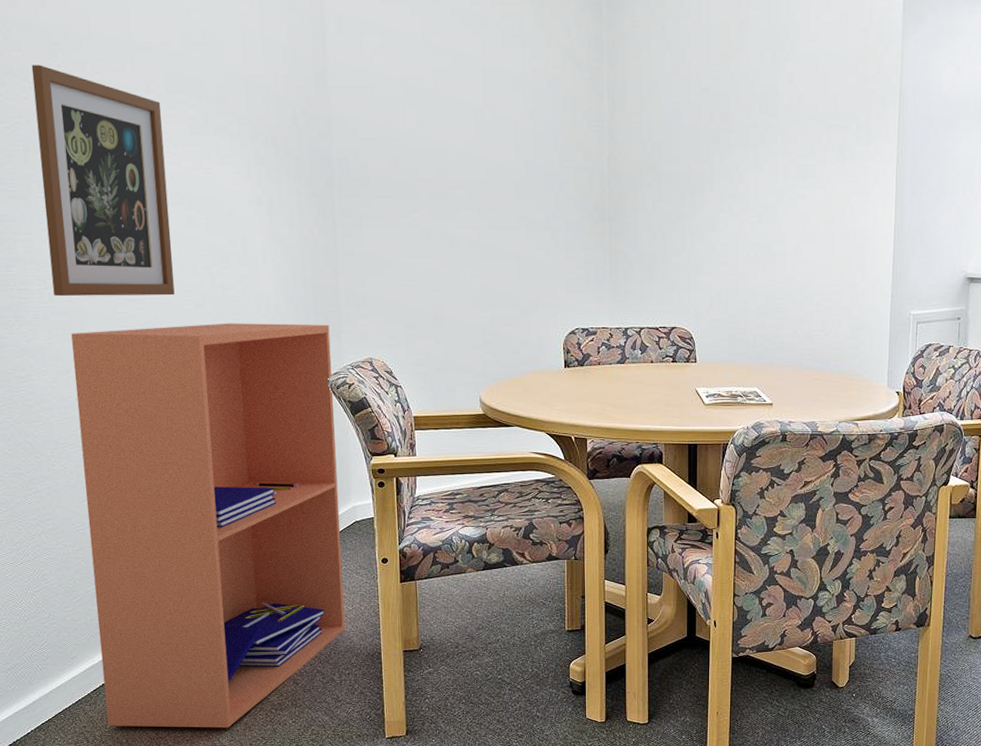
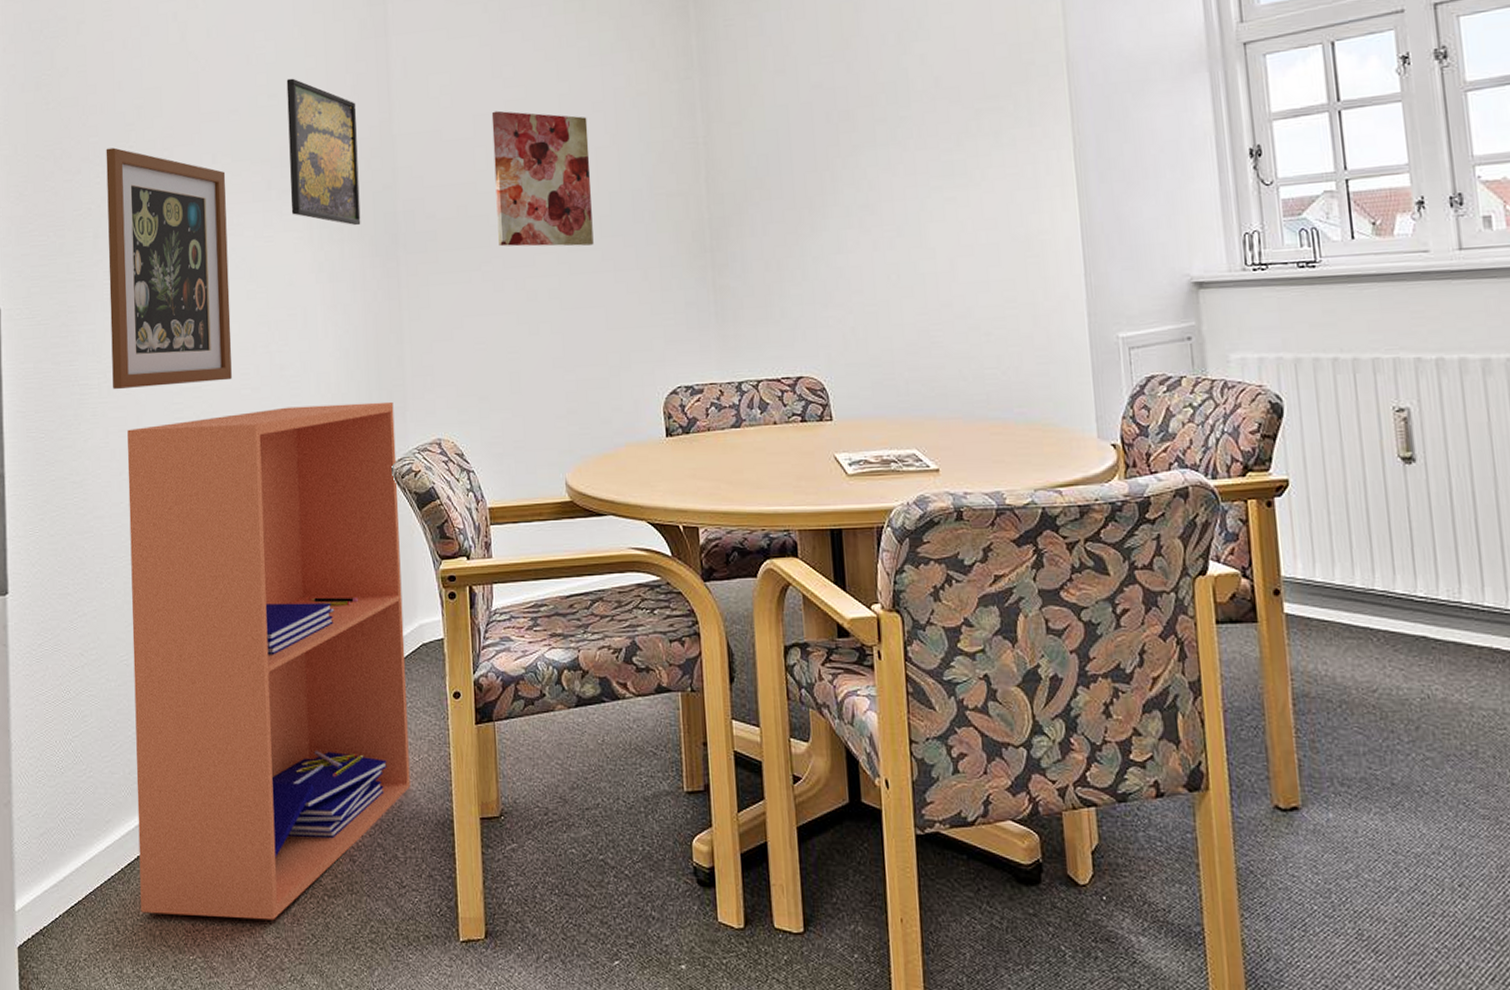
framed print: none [221,19,298,167] -> present [286,78,361,226]
wall art: none [421,76,510,205] -> present [491,110,594,247]

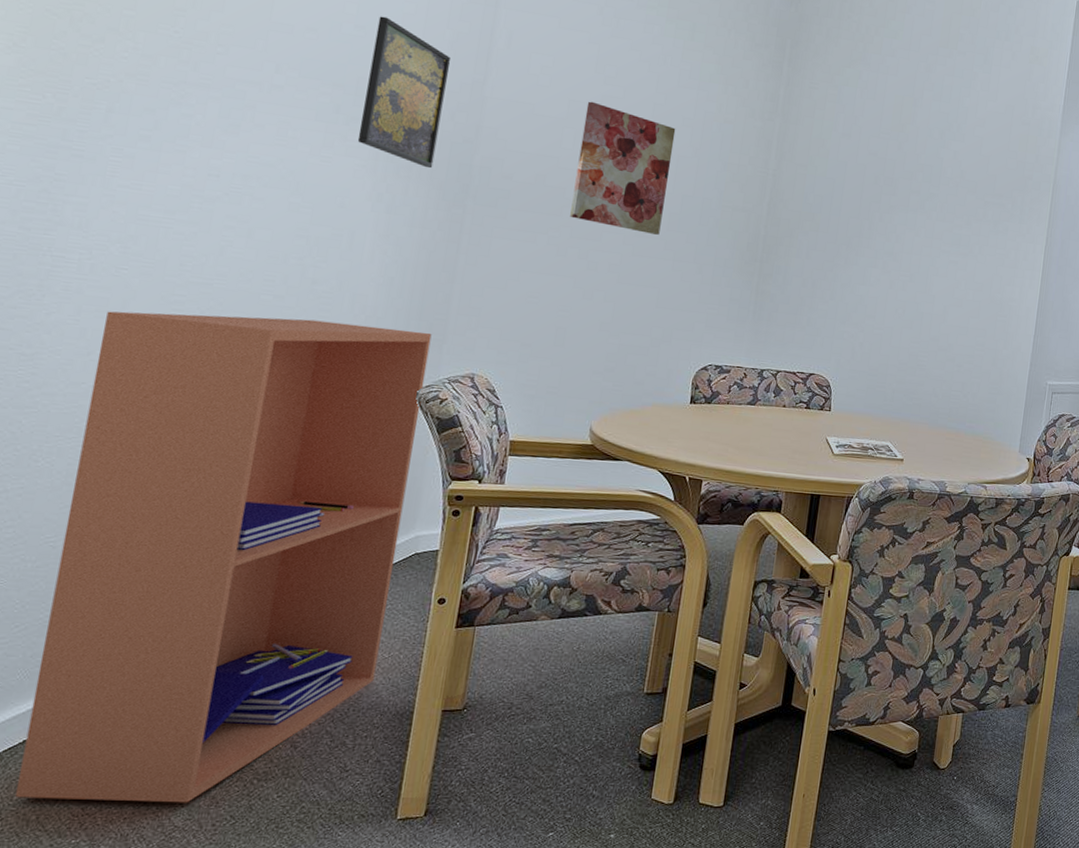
wall art: present [106,147,232,390] -> none [98,26,289,283]

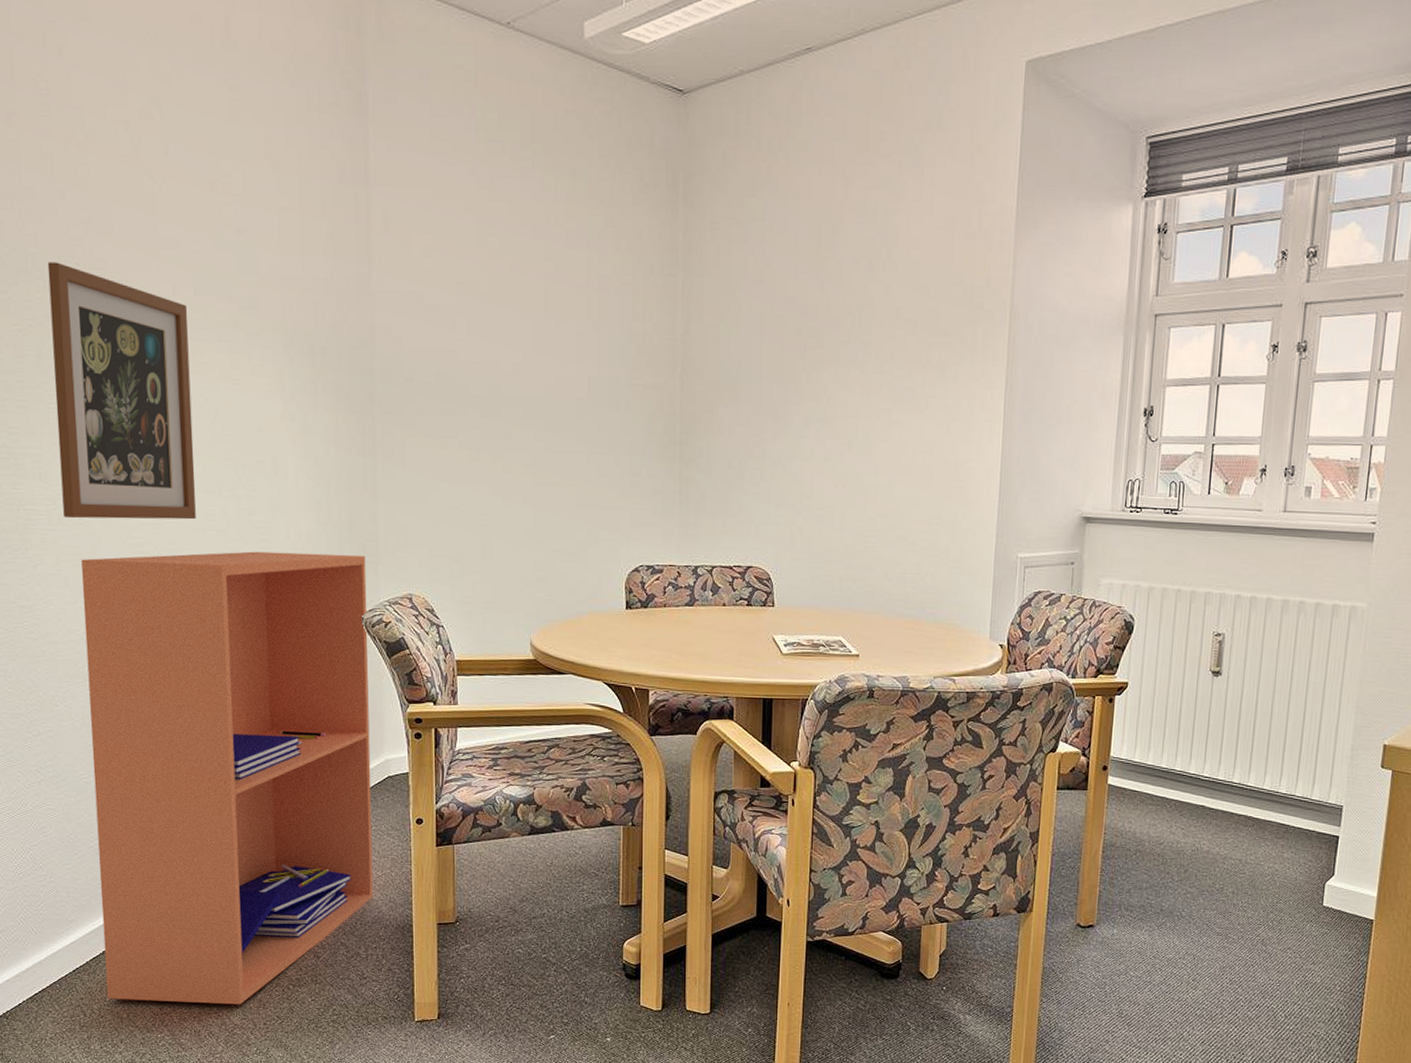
wall art: none [98,26,289,283] -> present [47,262,196,520]
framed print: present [357,16,451,169] -> none [256,215,336,379]
wall art: present [570,101,676,235] -> none [475,281,571,426]

